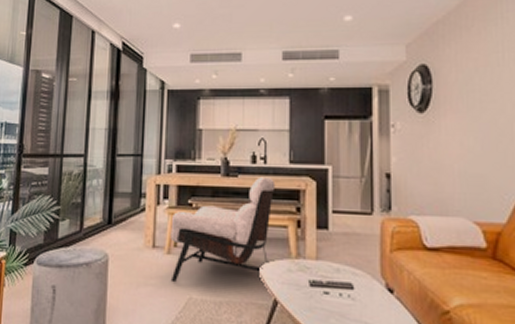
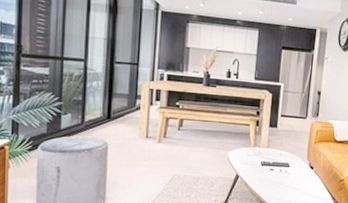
lounge chair: present [170,176,276,283] -> none [160,88,244,164]

